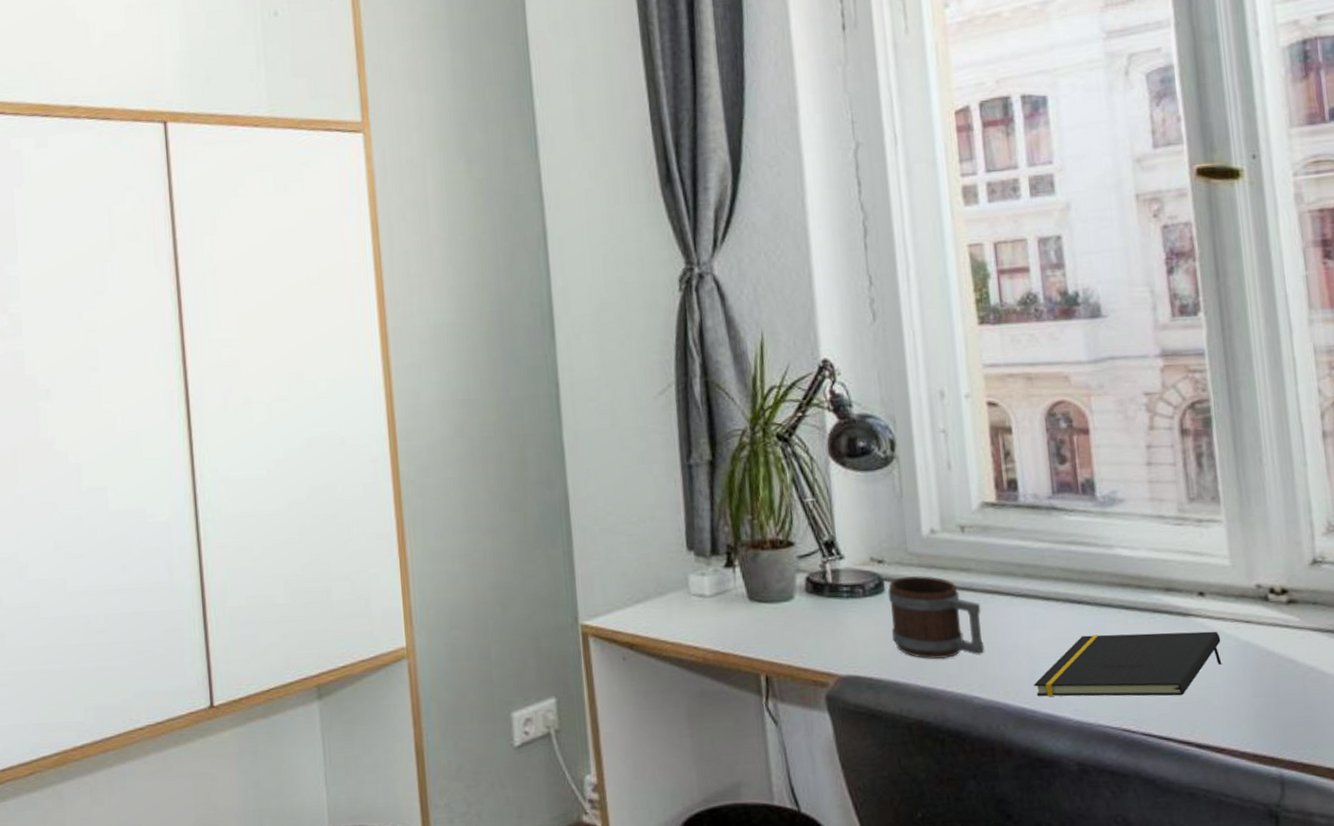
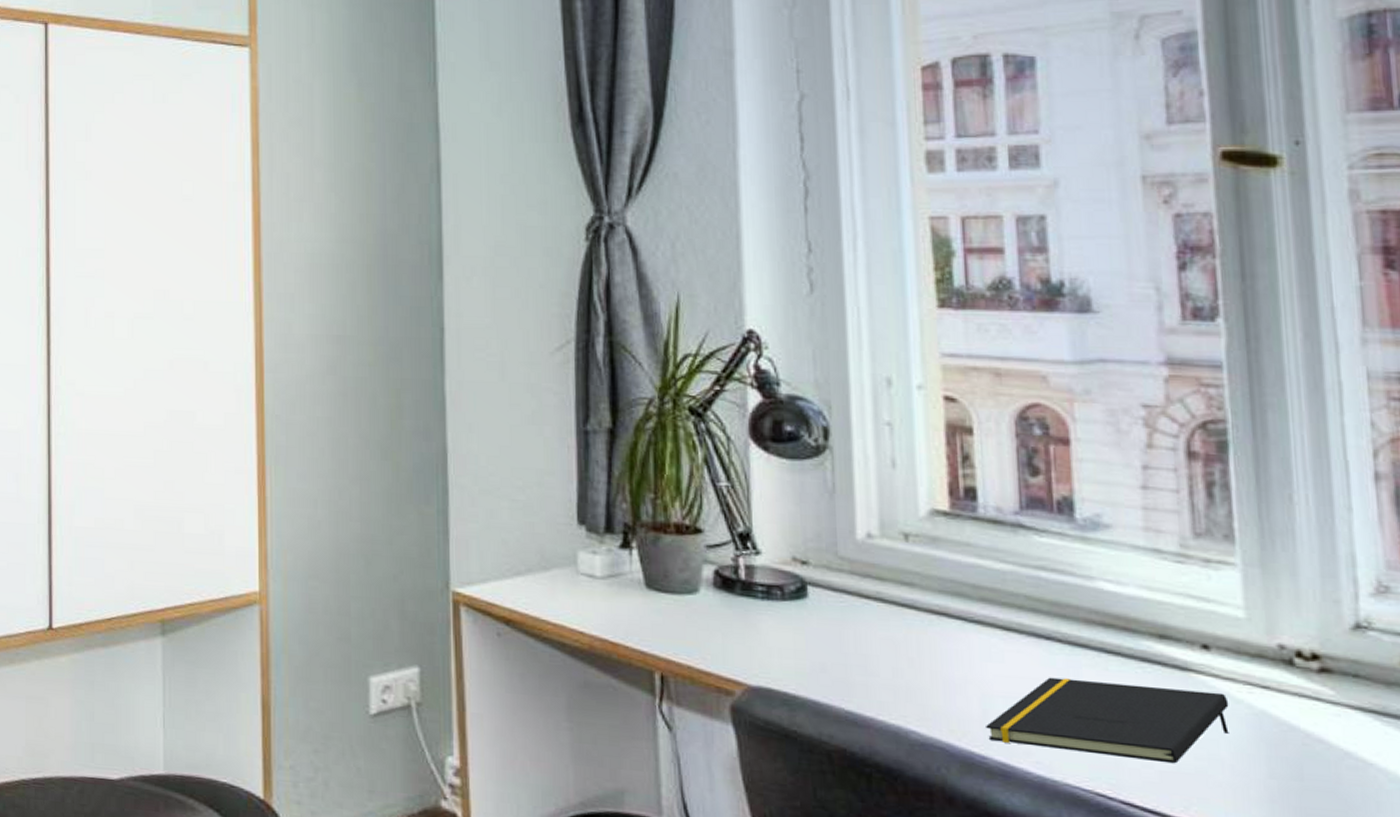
mug: present [887,575,985,660] -> none [811,583,927,684]

